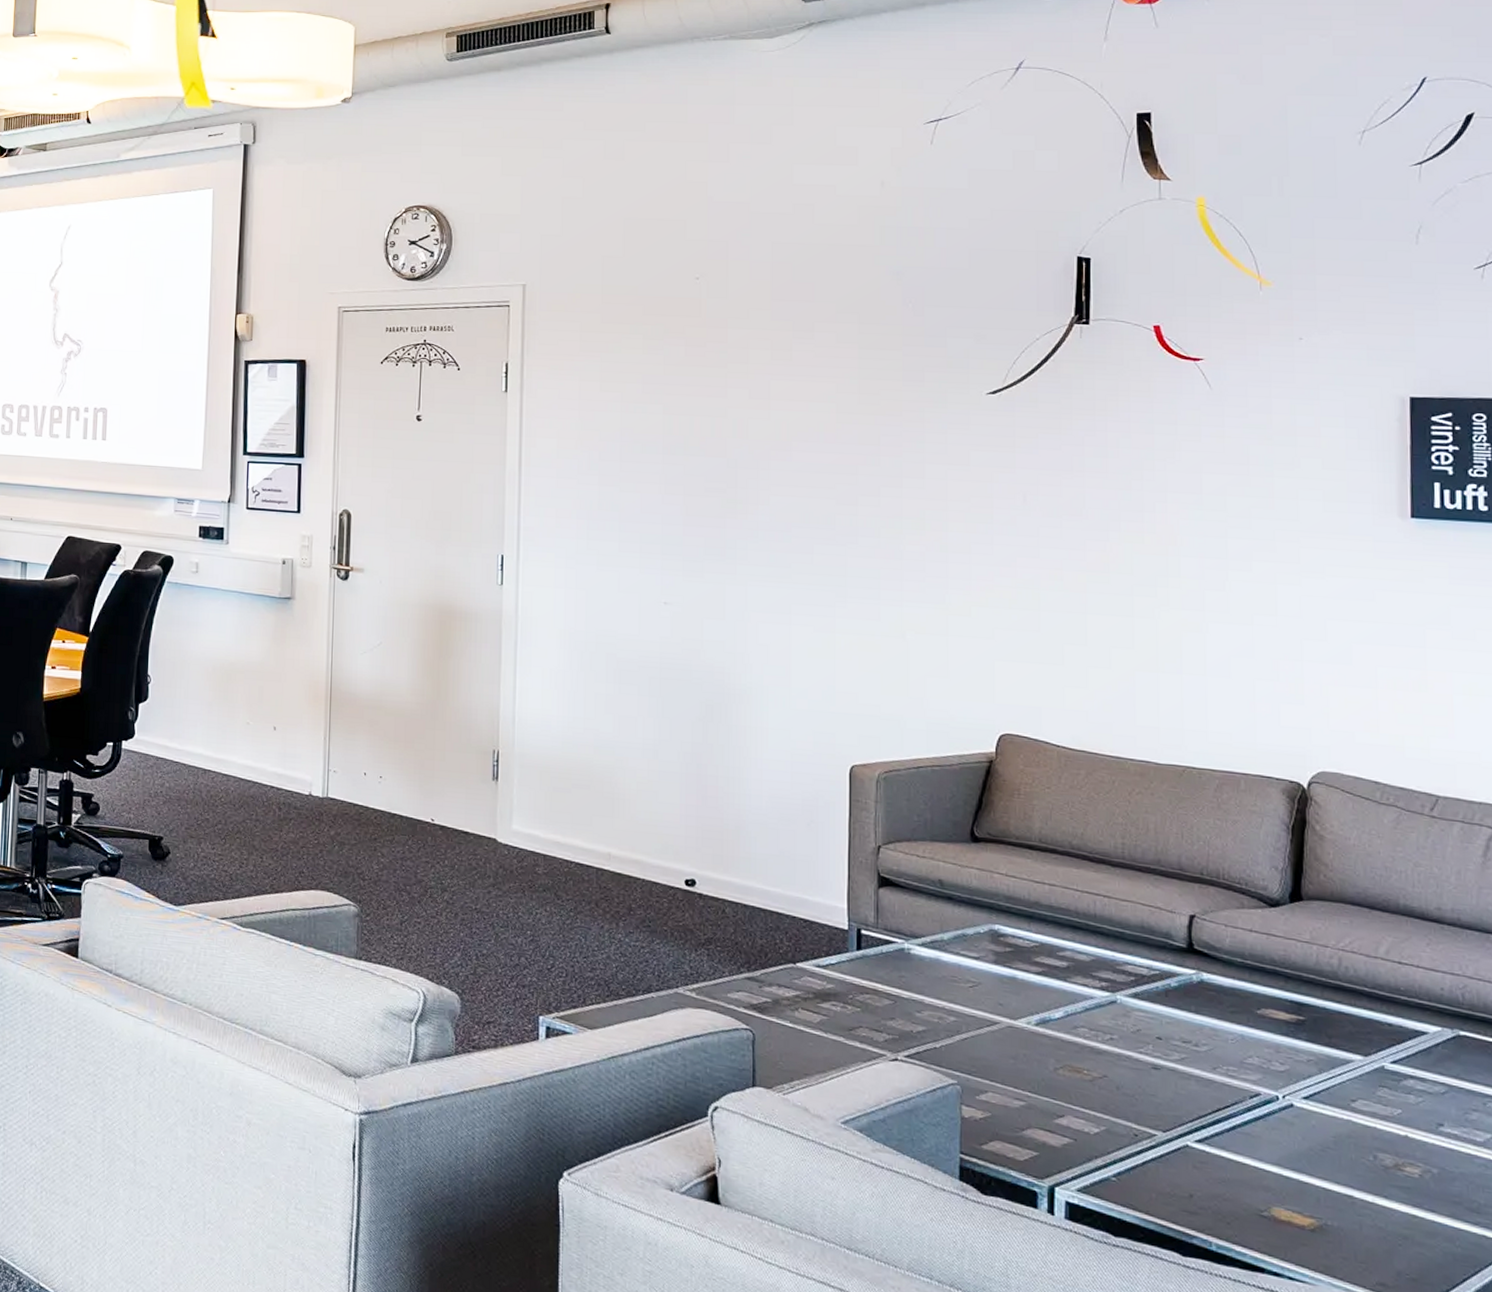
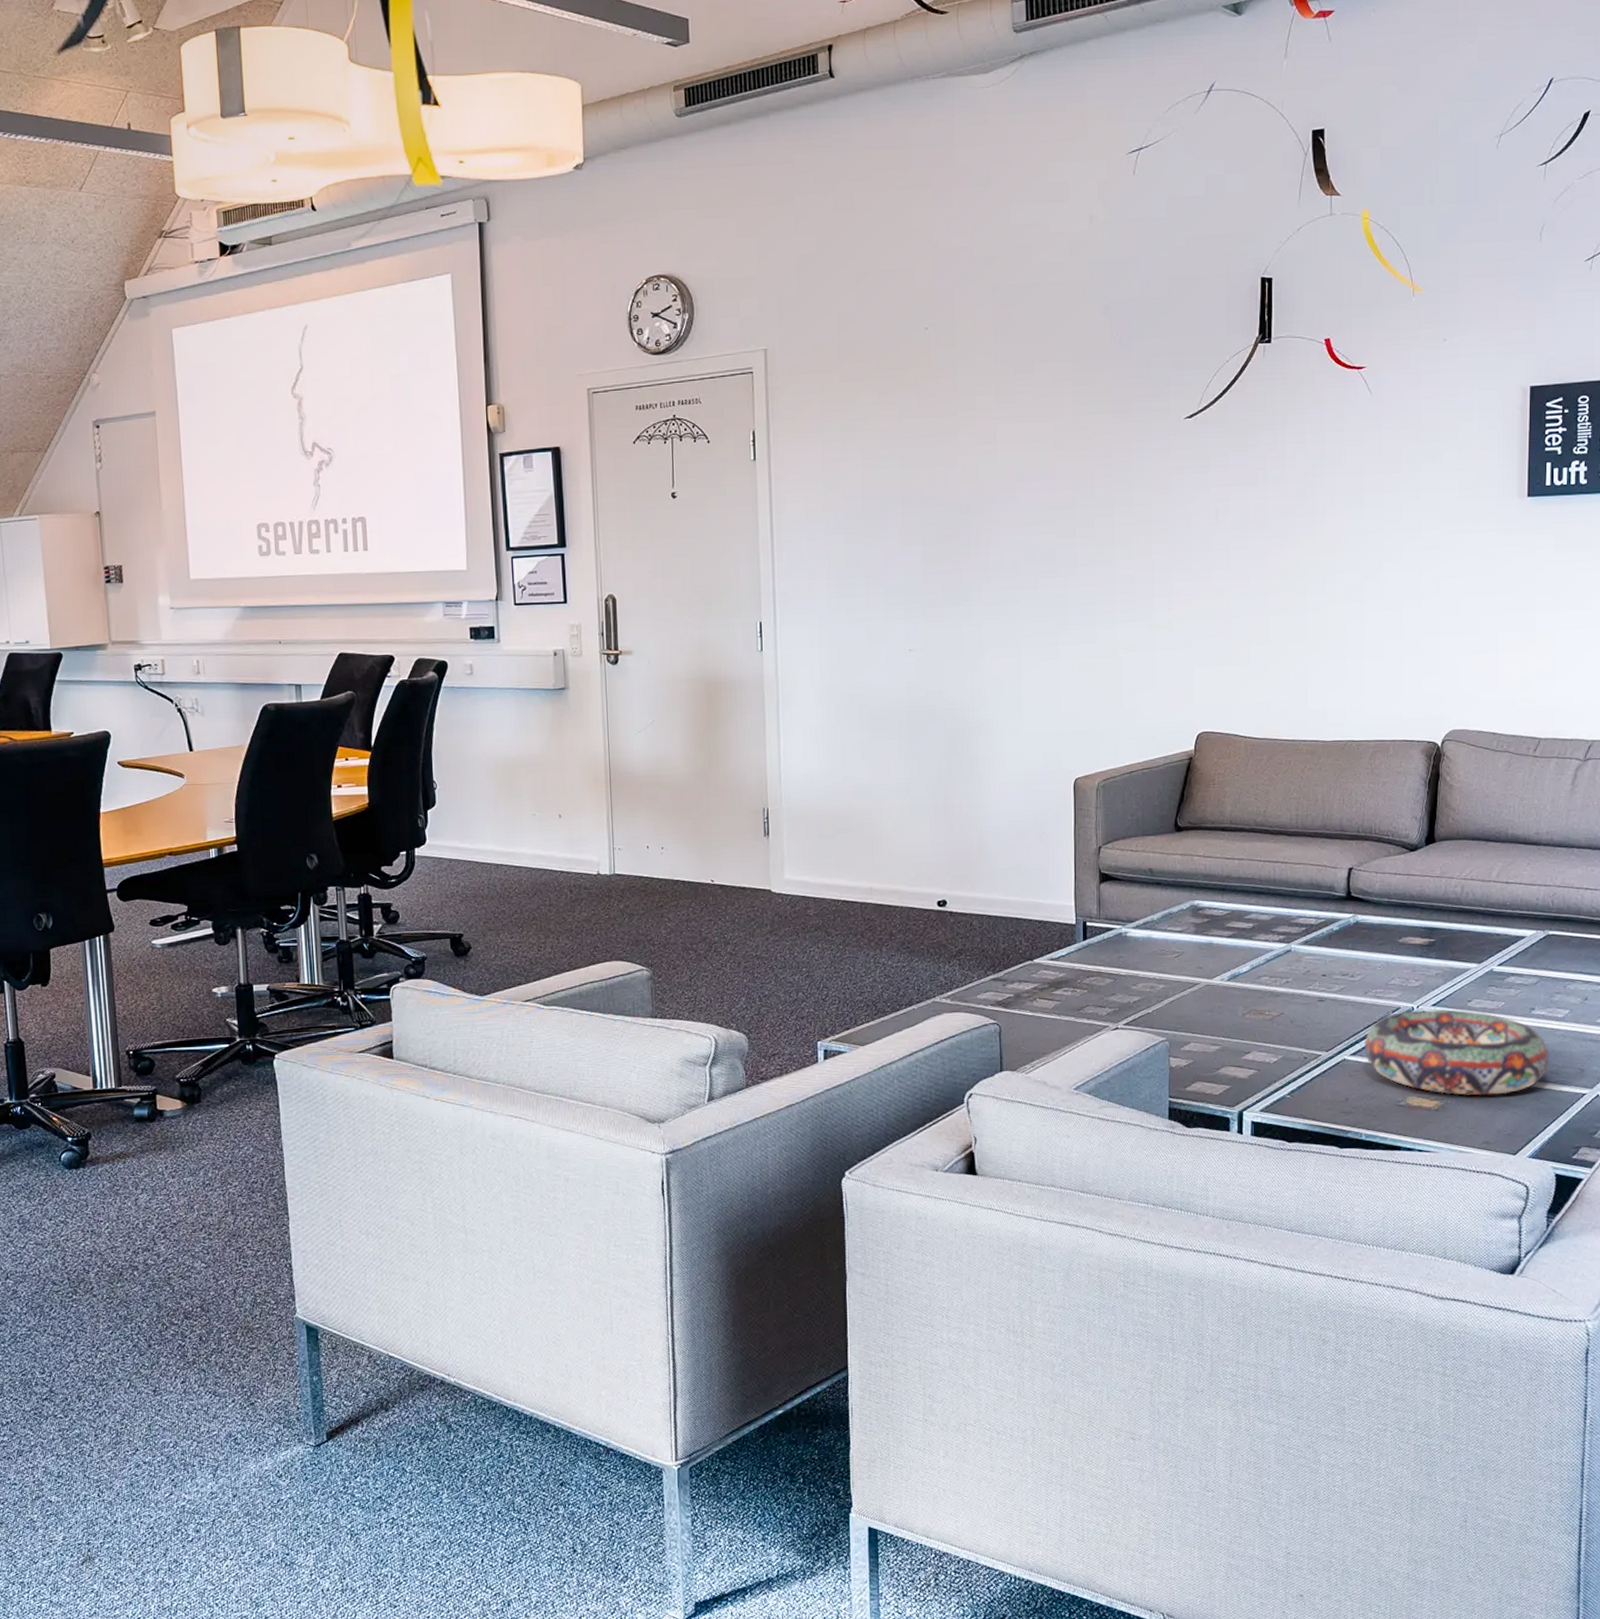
decorative bowl: none [1213,1099,1468,1227] -> present [1364,1009,1550,1096]

